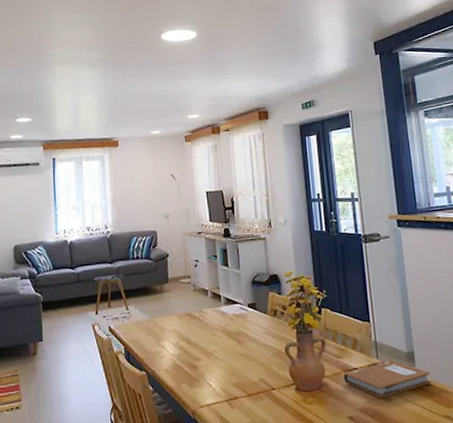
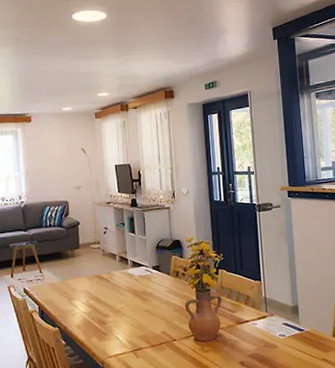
notebook: present [343,360,432,399] -> none [236,313,313,346]

